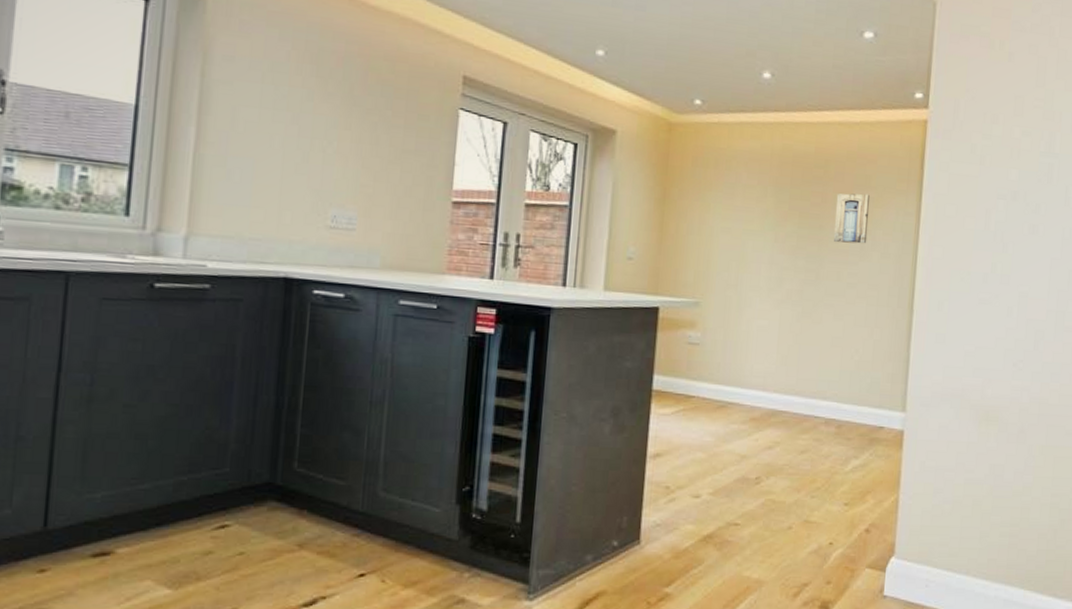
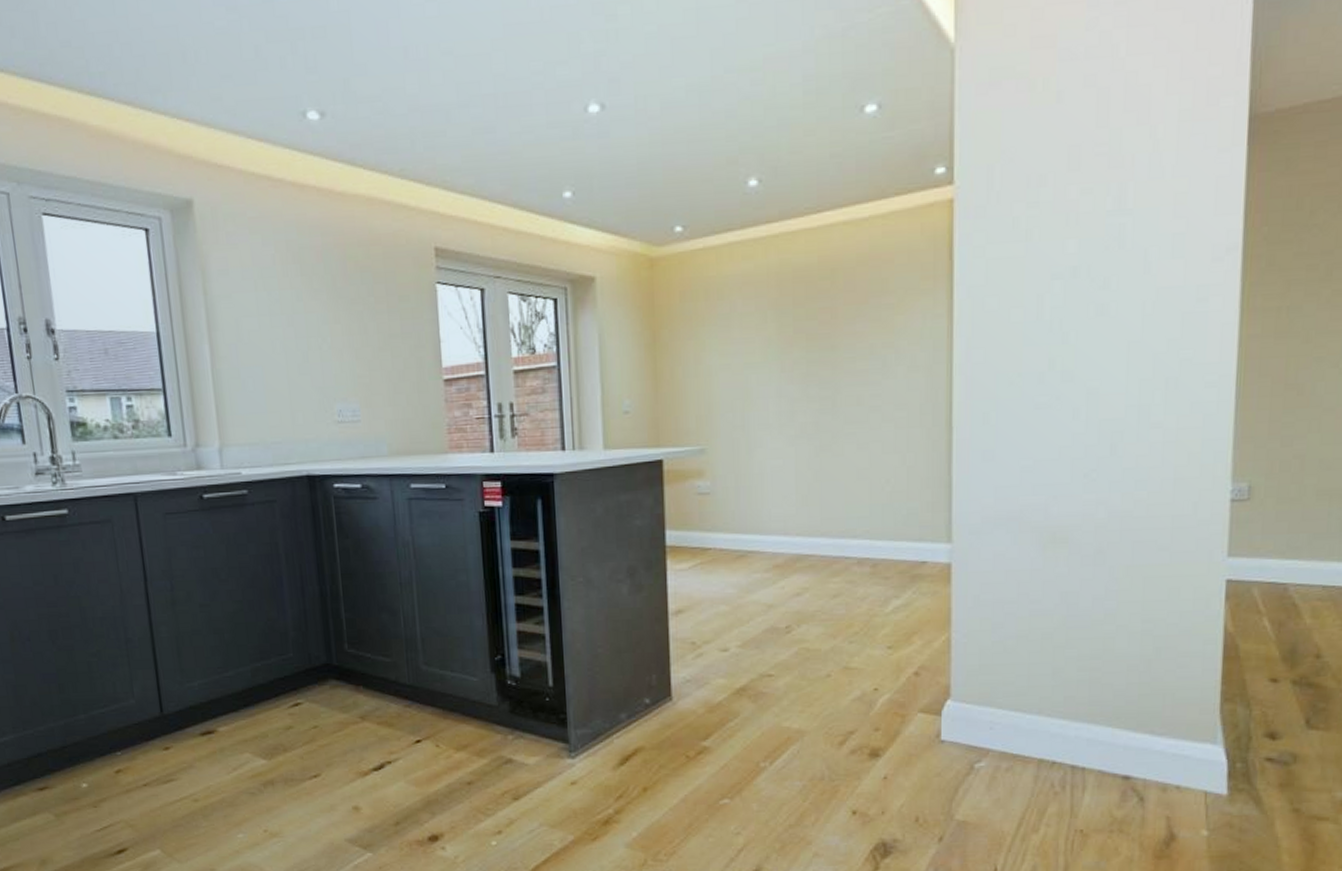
wall art: present [833,193,870,244] -> none [848,300,890,363]

